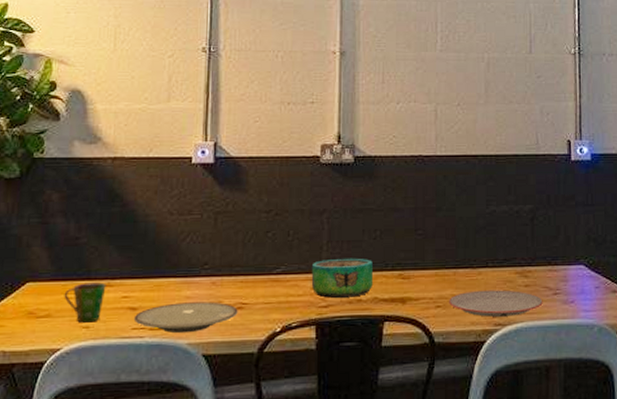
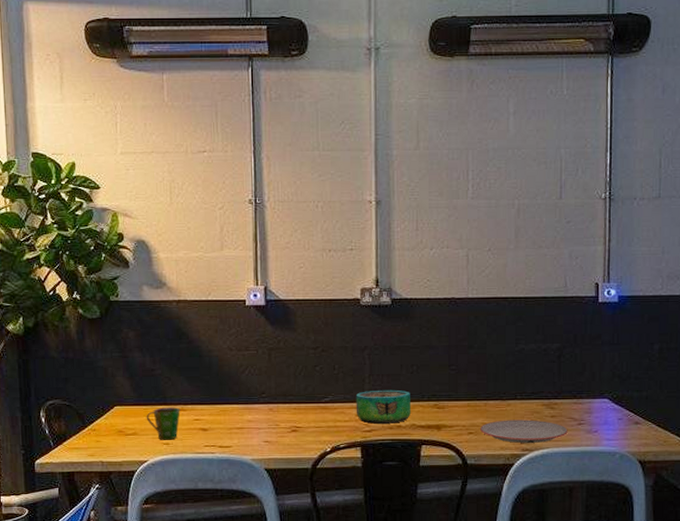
plate: present [133,301,238,334] -> none [205,425,293,451]

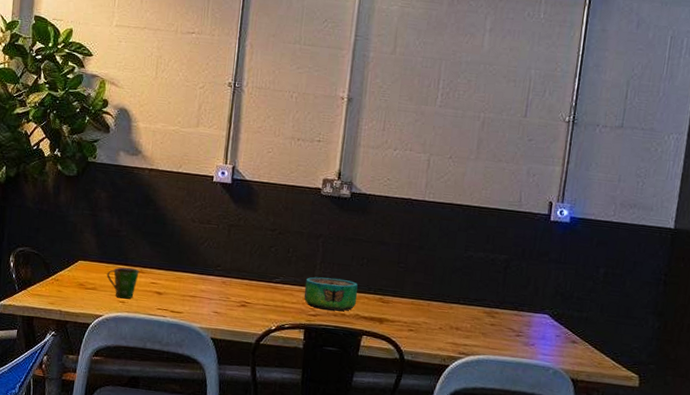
plate: present [480,419,568,443] -> none [421,321,506,349]

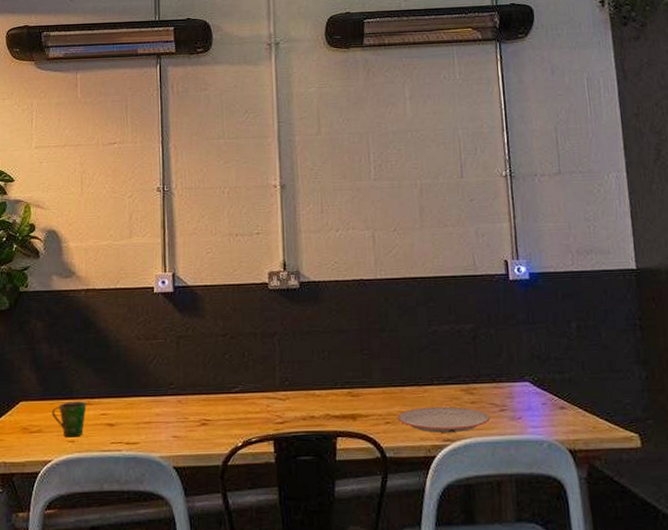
decorative bowl: present [304,277,358,311] -> none [266,377,325,415]
plate: none [421,321,506,349] -> present [398,406,490,433]

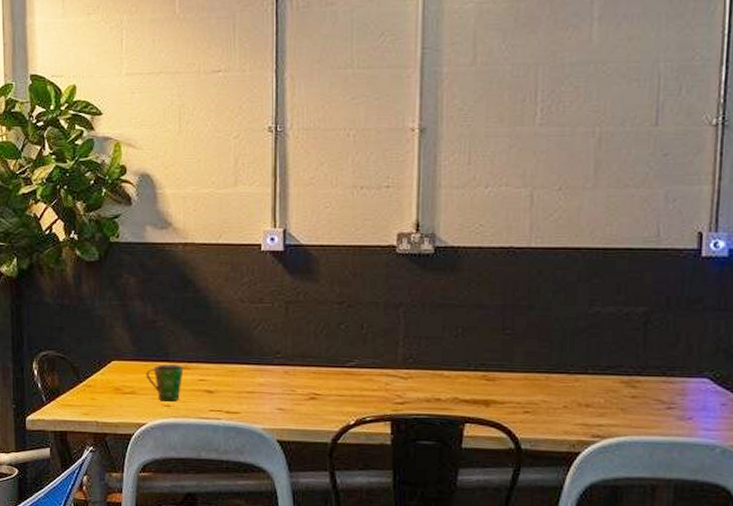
plate: present [398,406,490,433] -> none [539,398,653,429]

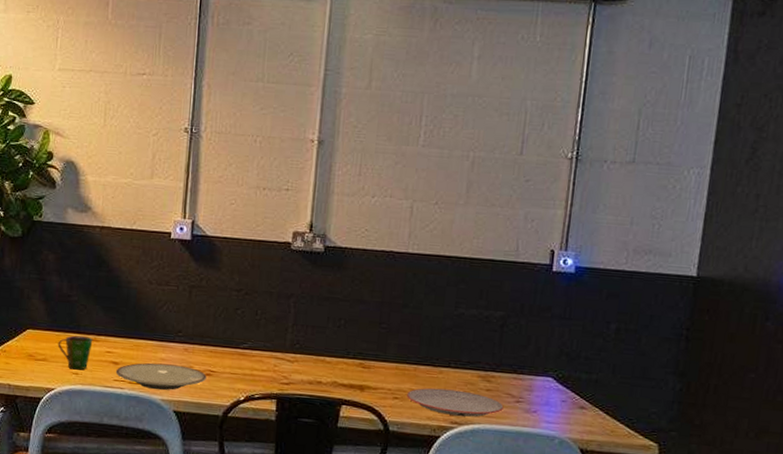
plate: none [210,389,311,419] -> present [115,362,207,391]
plate: none [539,398,653,429] -> present [407,388,504,417]

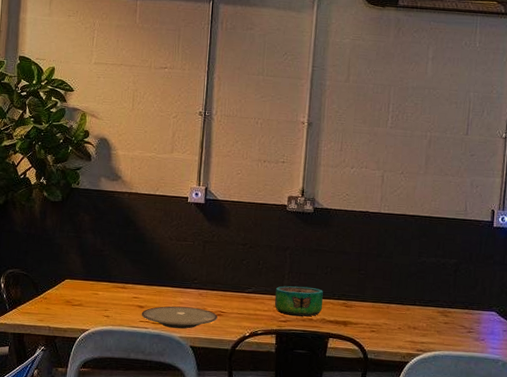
cup: present [57,335,93,370] -> none [91,284,122,313]
decorative bowl: none [275,341,335,379] -> present [274,286,323,317]
plate: present [407,388,504,417] -> none [382,322,459,346]

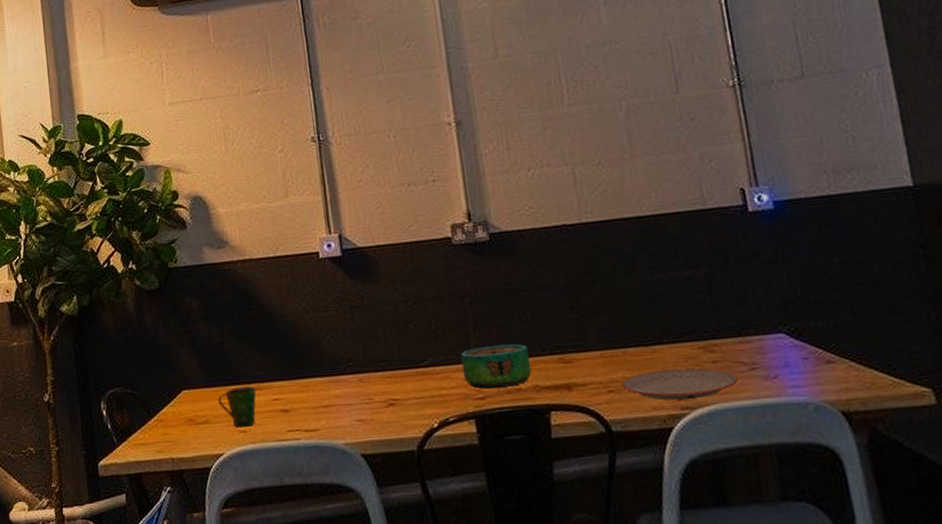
cup: none [91,284,122,313] -> present [218,386,256,428]
plate: present [141,306,218,329] -> none [287,399,391,434]
plate: none [382,322,459,346] -> present [622,368,738,400]

